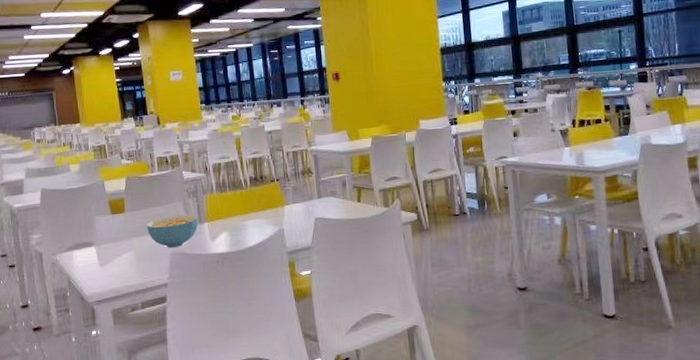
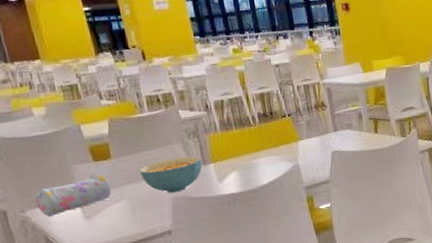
pencil case: none [64,225,123,261] -> present [35,173,112,217]

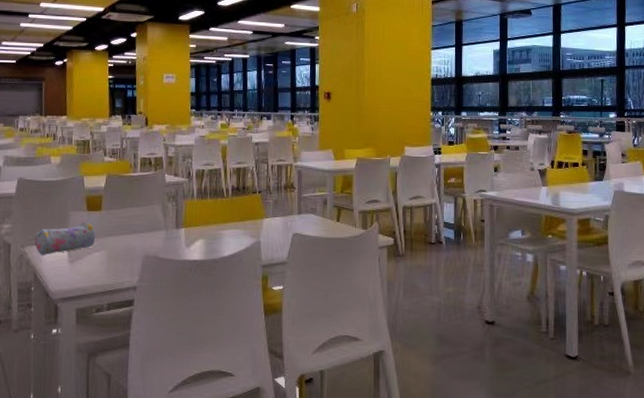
cereal bowl: present [139,156,203,193] -> none [121,218,175,250]

